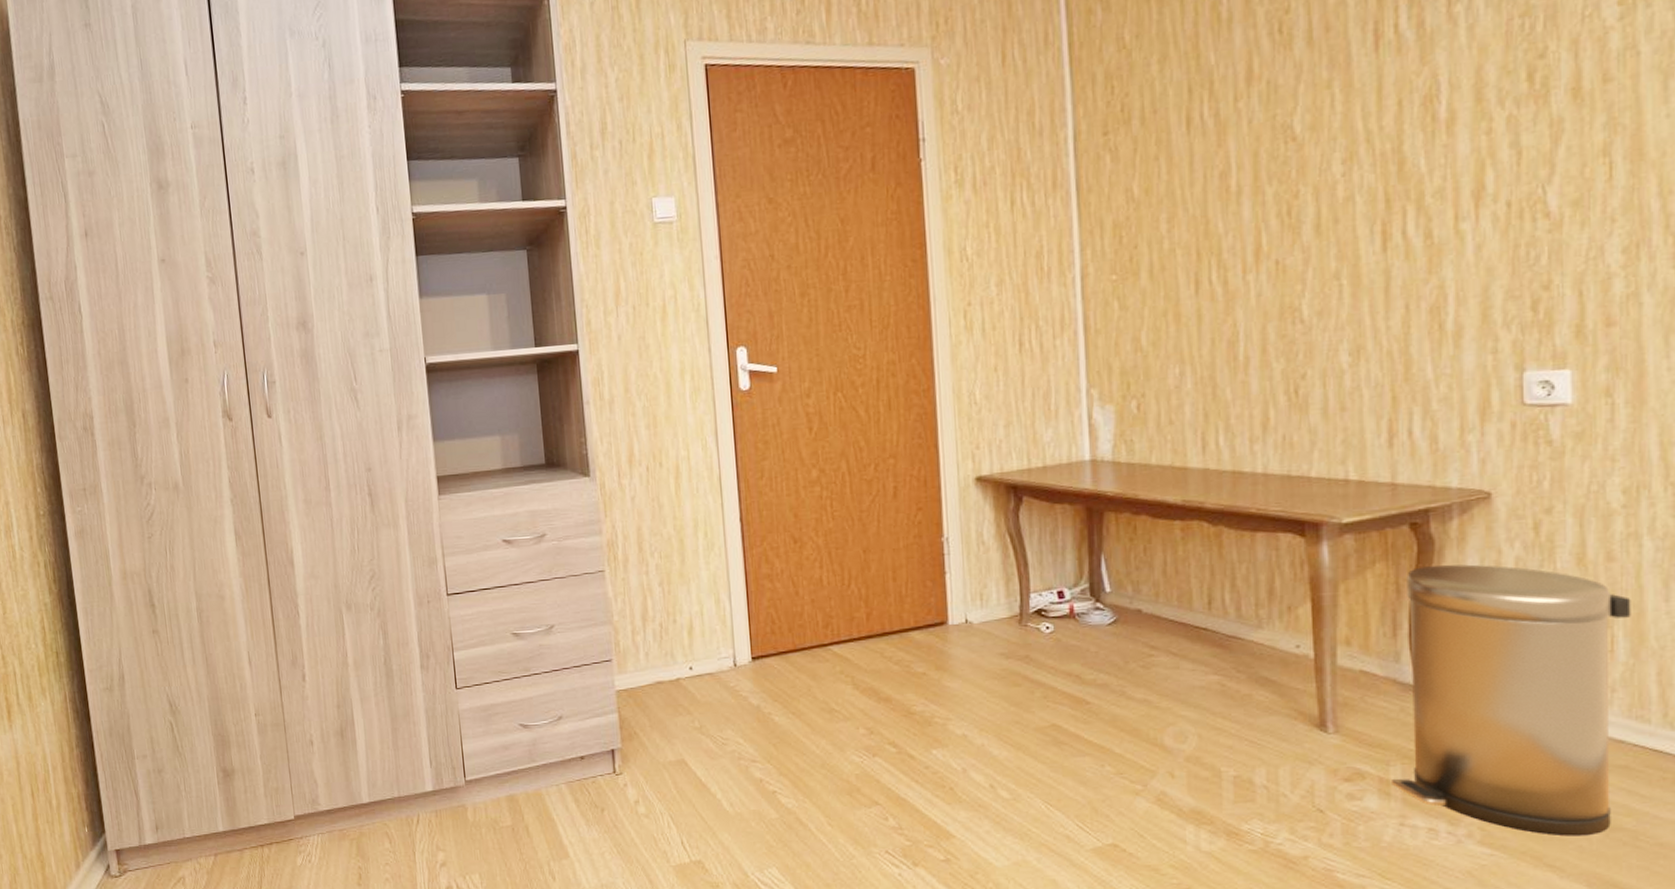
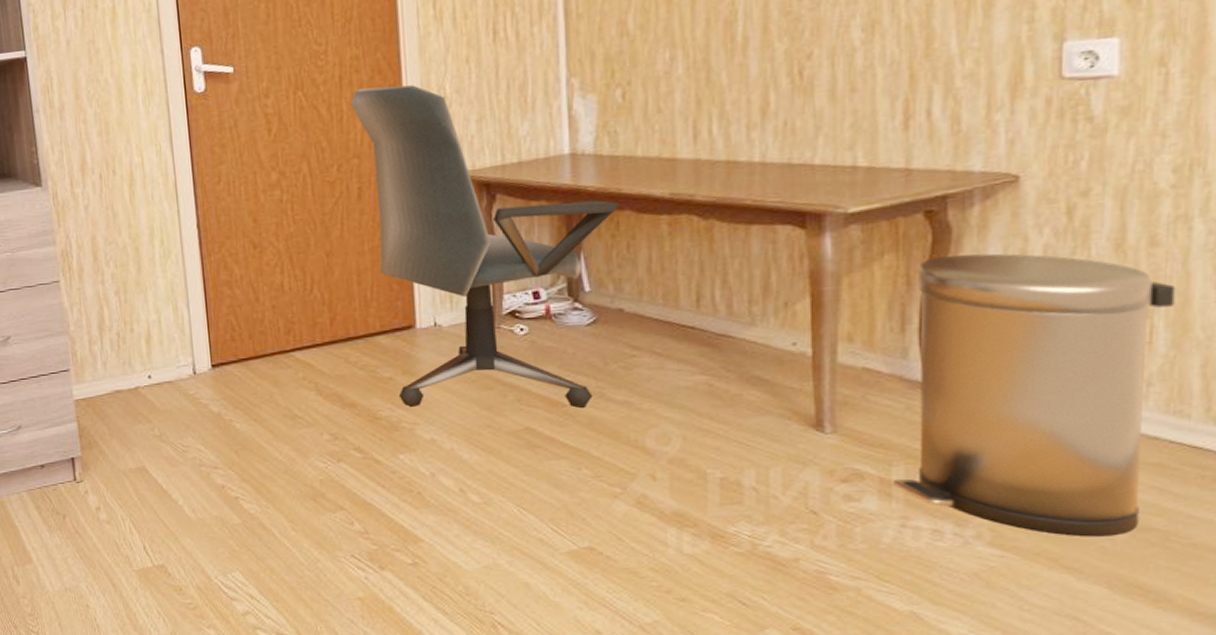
office chair: none [887,390,1136,705] -> present [351,85,619,408]

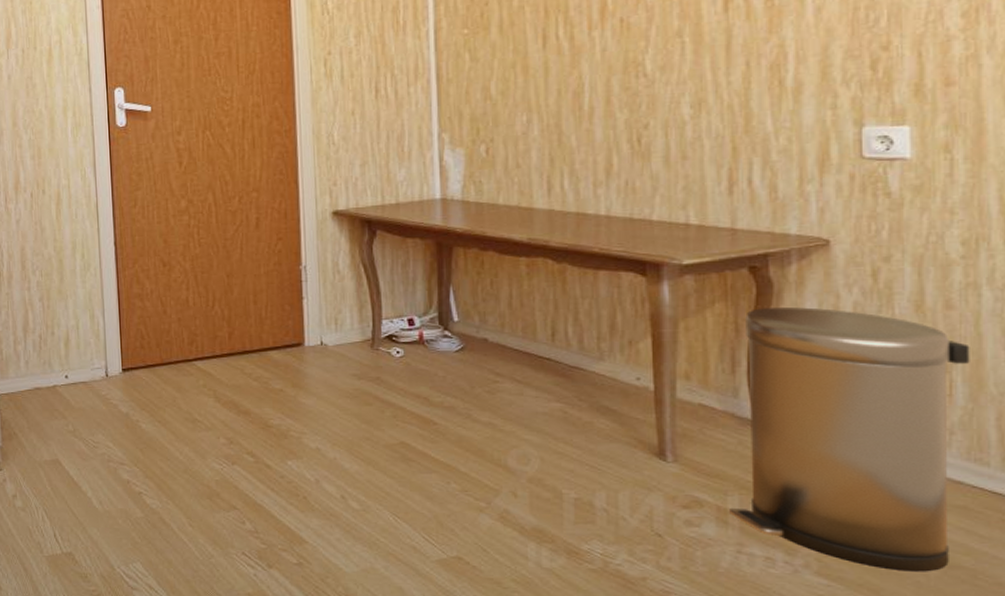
office chair: present [351,85,619,408] -> none [252,131,483,426]

